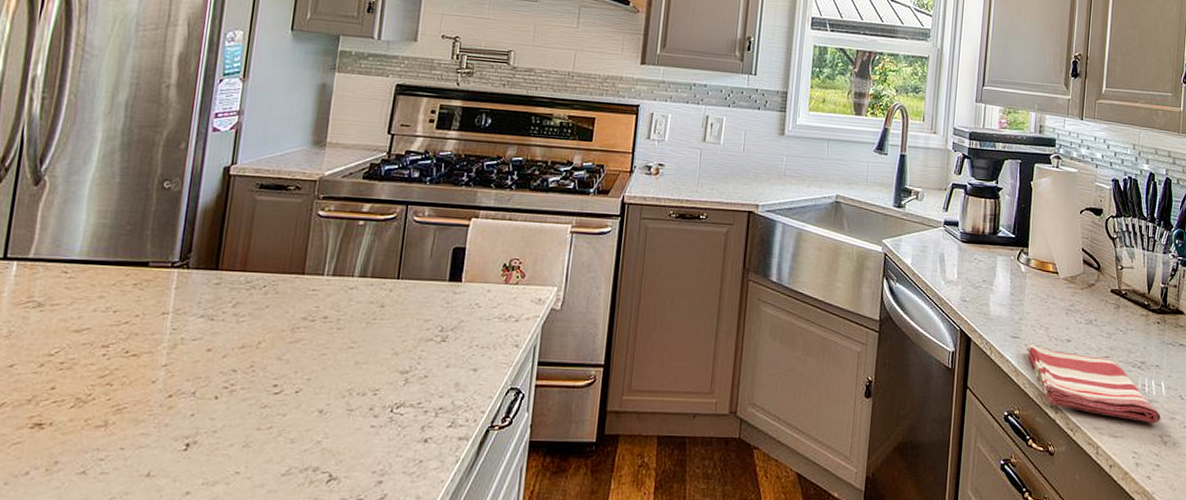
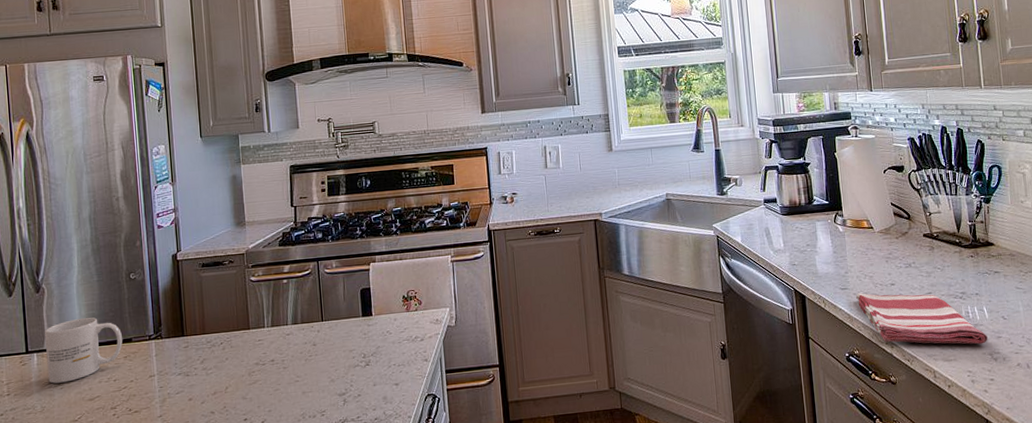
mug: none [25,226,137,305] -> present [44,317,123,384]

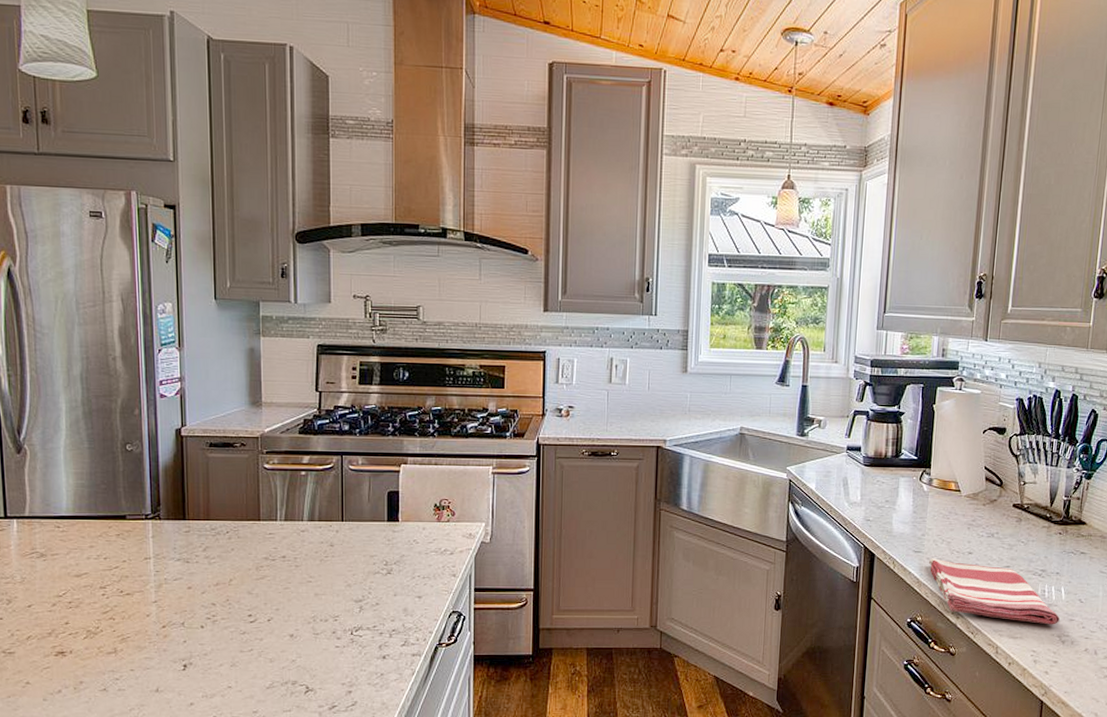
mug: present [44,317,123,384] -> none [25,486,115,554]

